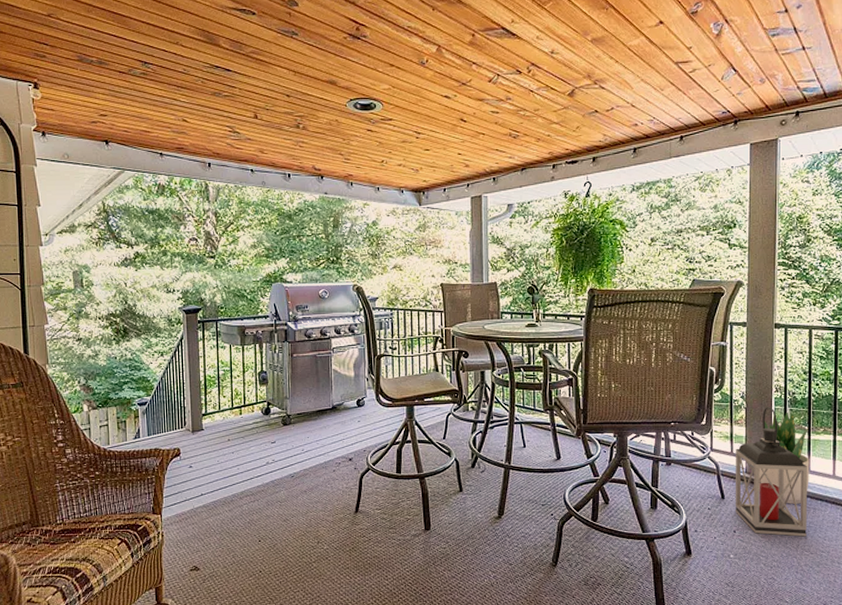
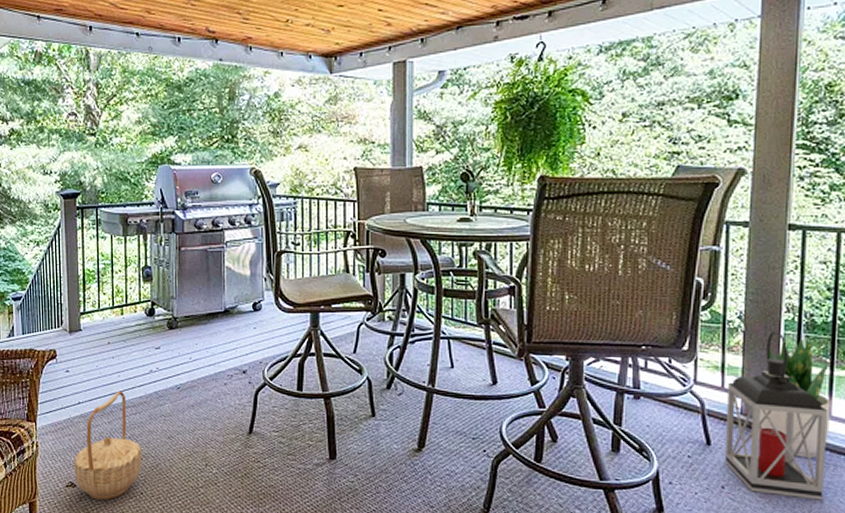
basket: none [197,481,260,580] -> present [73,390,142,500]

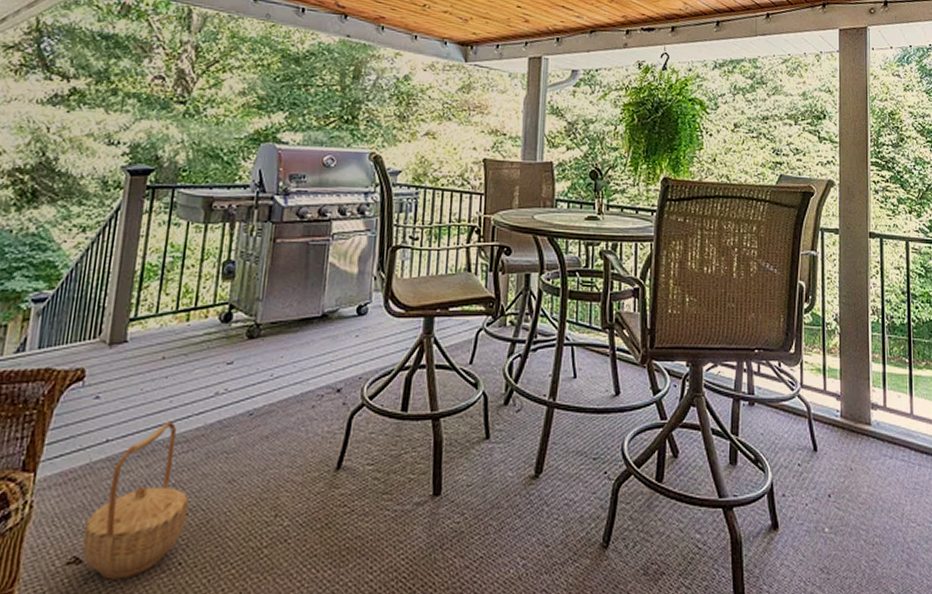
lantern: present [725,330,829,501] -> none [829,332,912,503]
planter: present [758,338,831,458] -> none [856,340,913,459]

